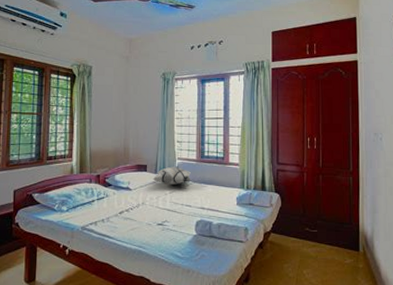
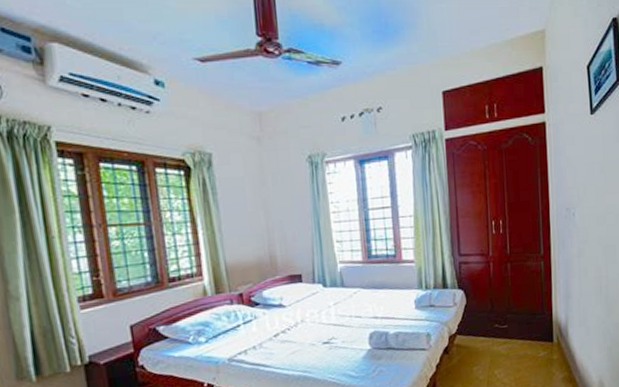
decorative pillow: present [152,166,192,186] -> none [310,272,359,296]

